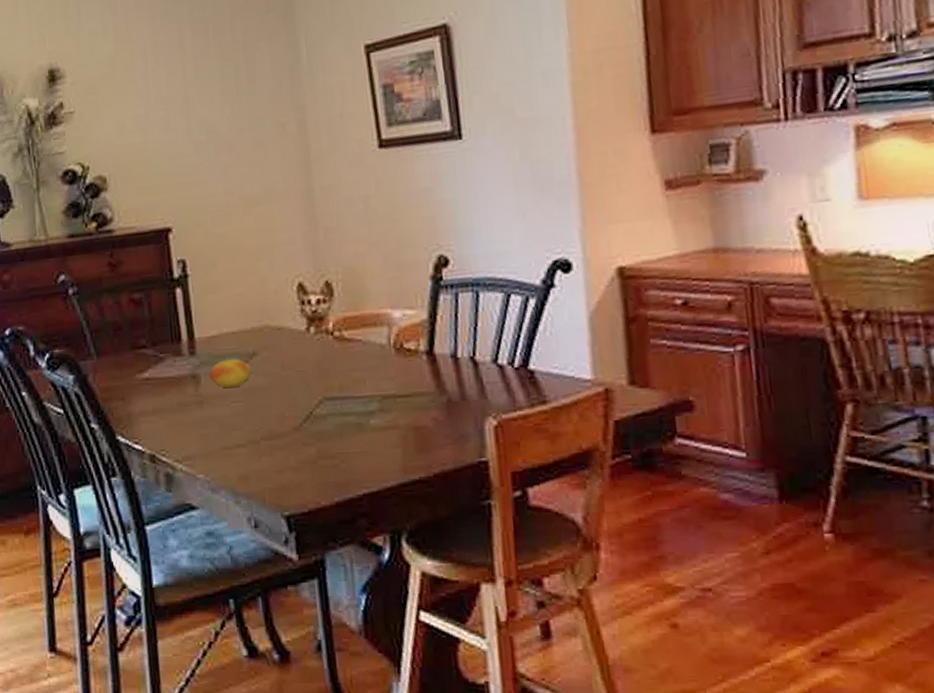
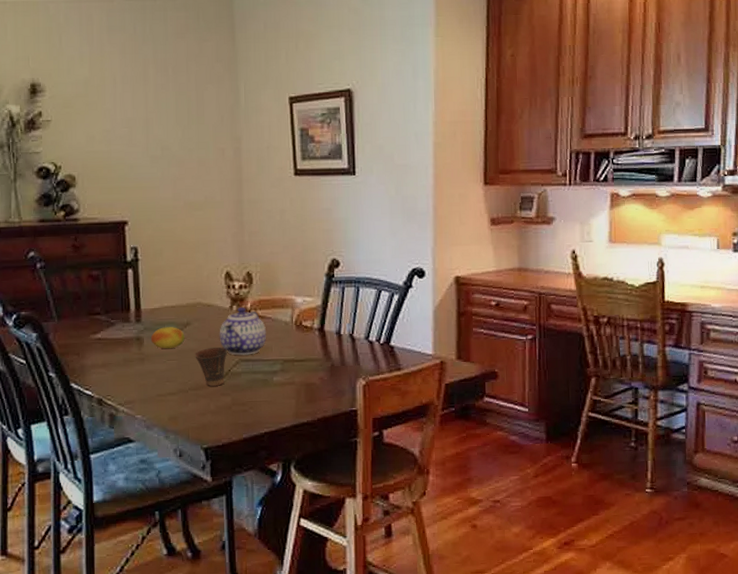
cup: none [265,382,308,435] -> present [195,347,228,386]
teapot: none [294,327,357,392] -> present [219,307,267,355]

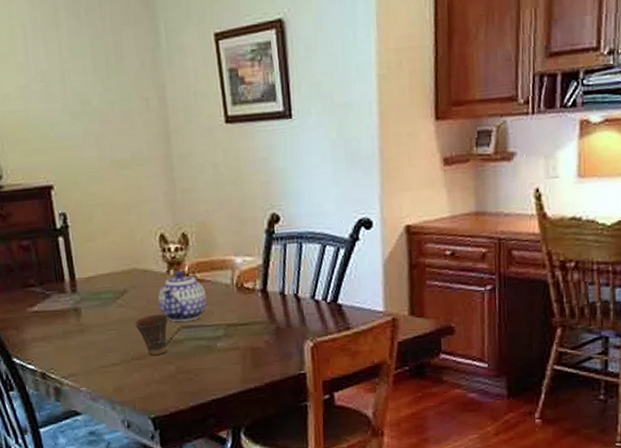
fruit: present [150,327,185,349] -> none [88,295,123,319]

